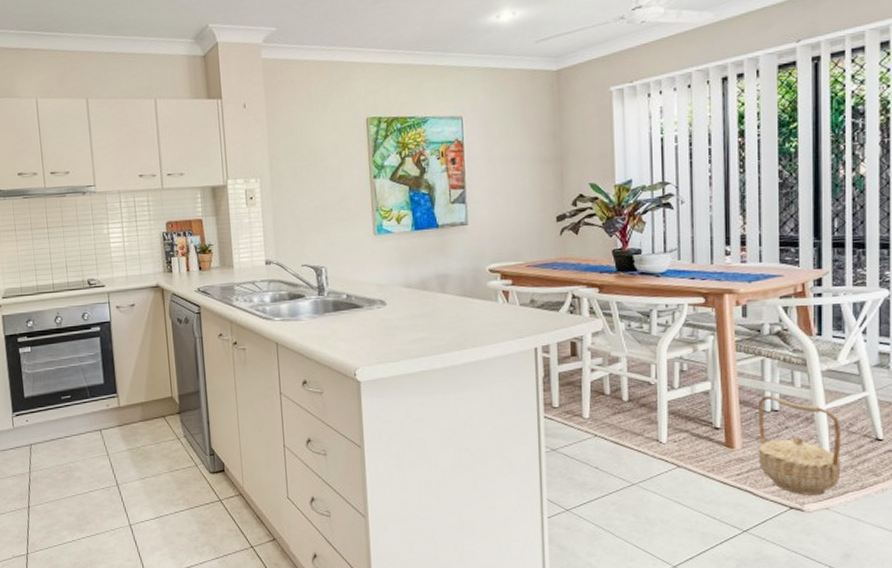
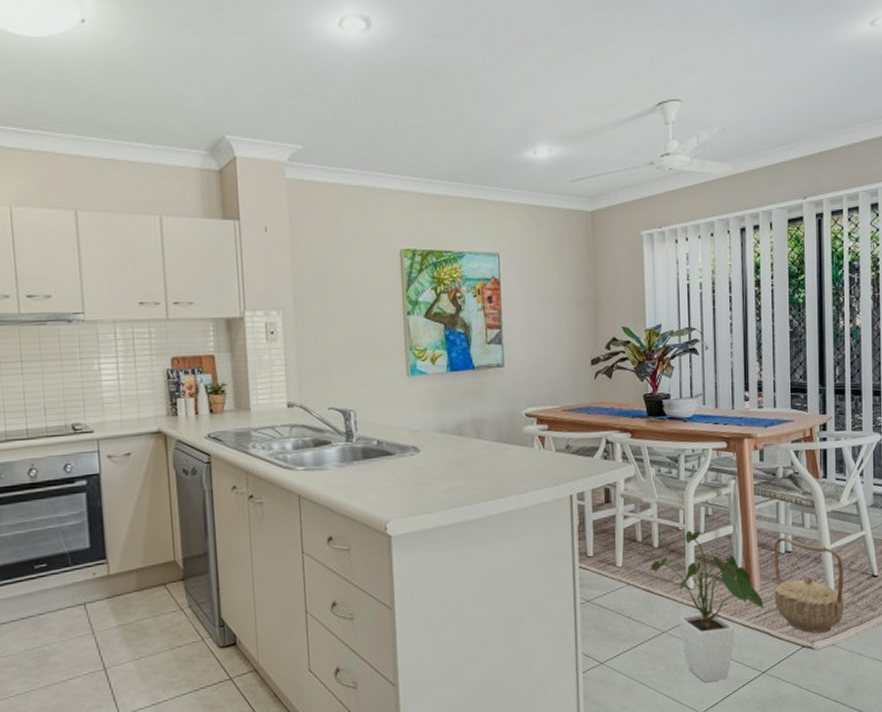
house plant: none [619,385,748,536] -> present [650,530,765,682]

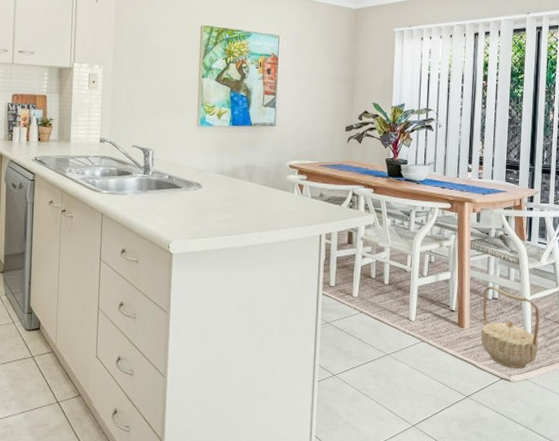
house plant: present [650,530,765,682] -> none [380,272,473,400]

